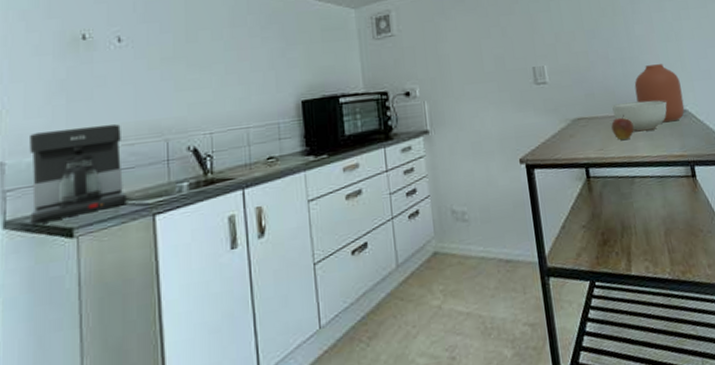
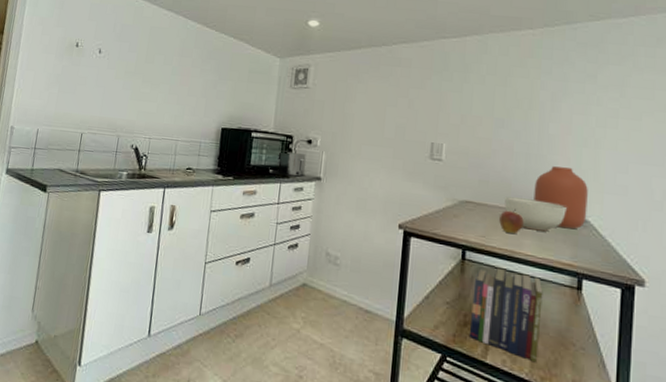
coffee maker: present [29,124,127,225] -> none [22,110,90,178]
toaster: none [369,109,409,140] -> present [269,152,306,178]
books: none [603,176,675,260] -> present [470,267,543,363]

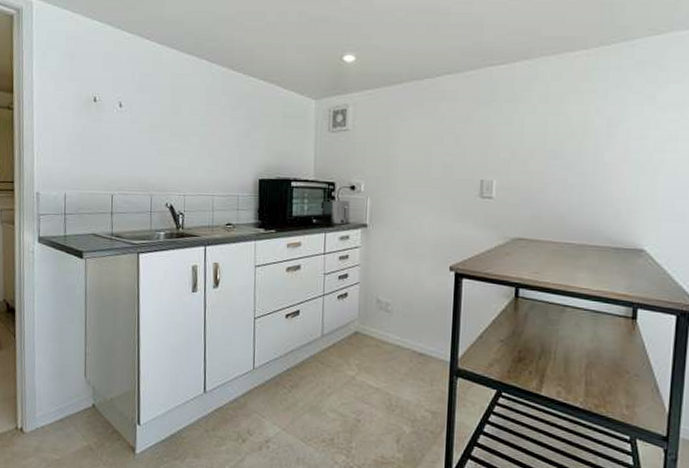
books: present [470,267,543,363] -> none [525,303,598,392]
fruit: present [499,208,524,235] -> none [553,242,578,269]
bowl: present [504,196,567,232] -> none [558,231,622,264]
vase: present [534,166,588,229] -> none [588,196,645,260]

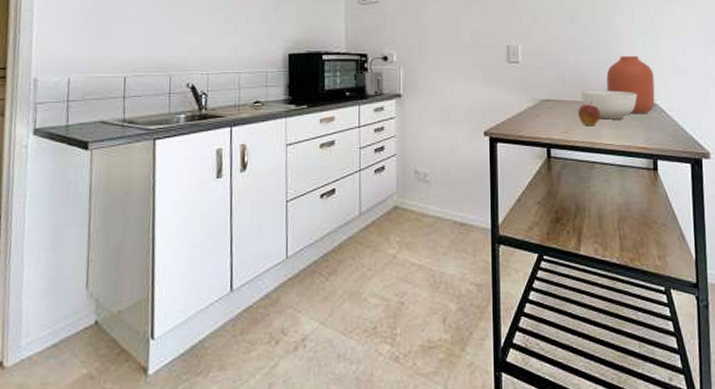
fruit: none [553,242,578,269] -> present [578,101,601,126]
bowl: none [558,231,622,264] -> present [581,90,637,120]
vase: none [588,196,645,260] -> present [606,56,655,114]

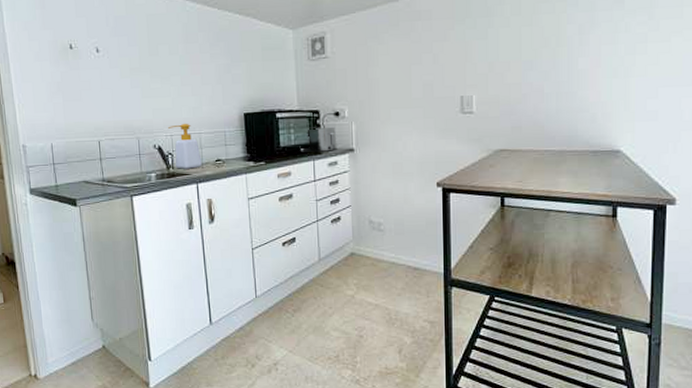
soap bottle: none [205,61,239,111] -> present [168,123,202,169]
fruit: present [578,101,601,126] -> none [535,149,558,175]
bowl: present [581,90,637,120] -> none [539,138,599,168]
vase: present [606,56,655,114] -> none [567,101,619,162]

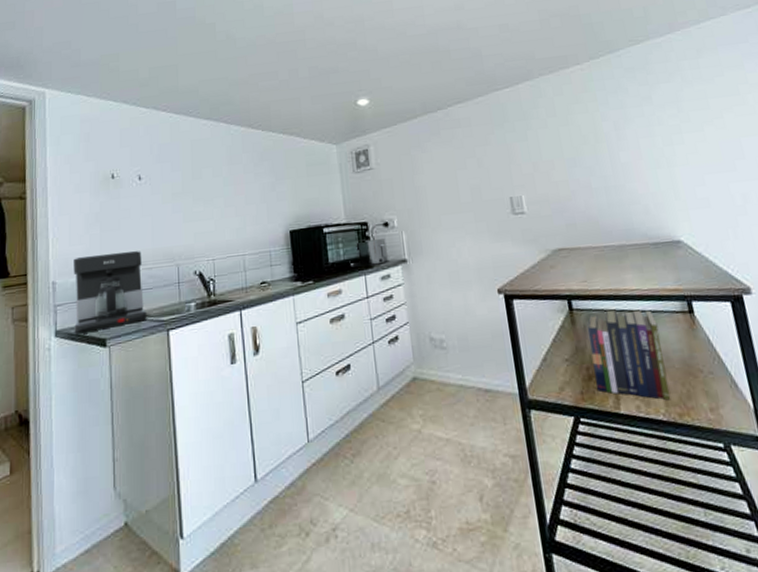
coffee maker: none [40,122,112,193] -> present [73,251,147,334]
soap bottle: present [168,123,202,169] -> none [210,245,246,296]
books: none [514,208,580,289] -> present [587,309,671,401]

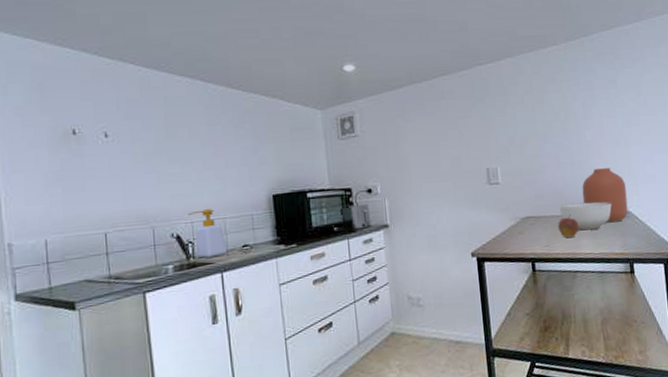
coffee maker: present [73,251,147,334] -> none [32,212,120,298]
soap bottle: none [210,245,246,296] -> present [188,208,227,259]
books: present [587,309,671,401] -> none [546,270,610,346]
fruit: none [595,245,621,272] -> present [558,214,579,238]
bowl: none [596,230,659,264] -> present [560,201,612,231]
vase: none [620,192,679,254] -> present [582,168,628,223]

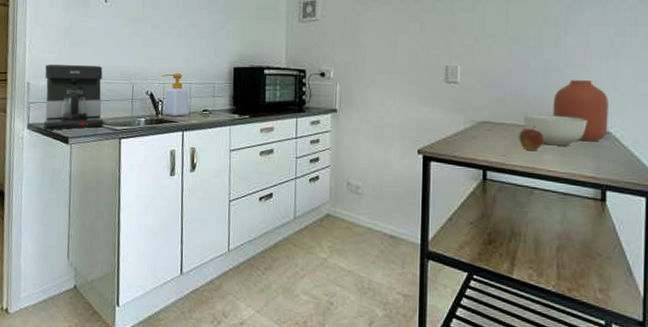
coffee maker: none [32,212,120,298] -> present [43,64,103,130]
toaster: present [334,204,371,232] -> none [285,87,320,111]

